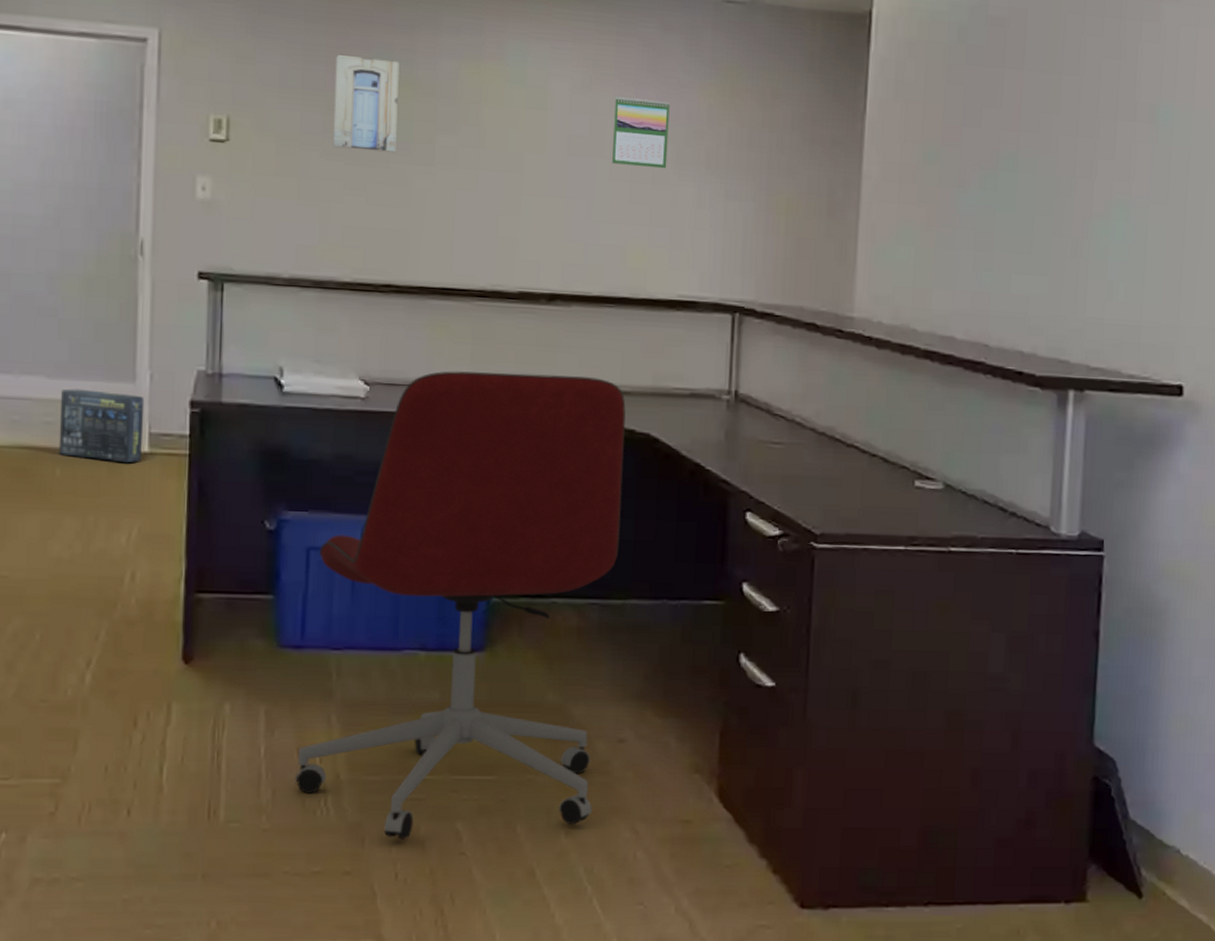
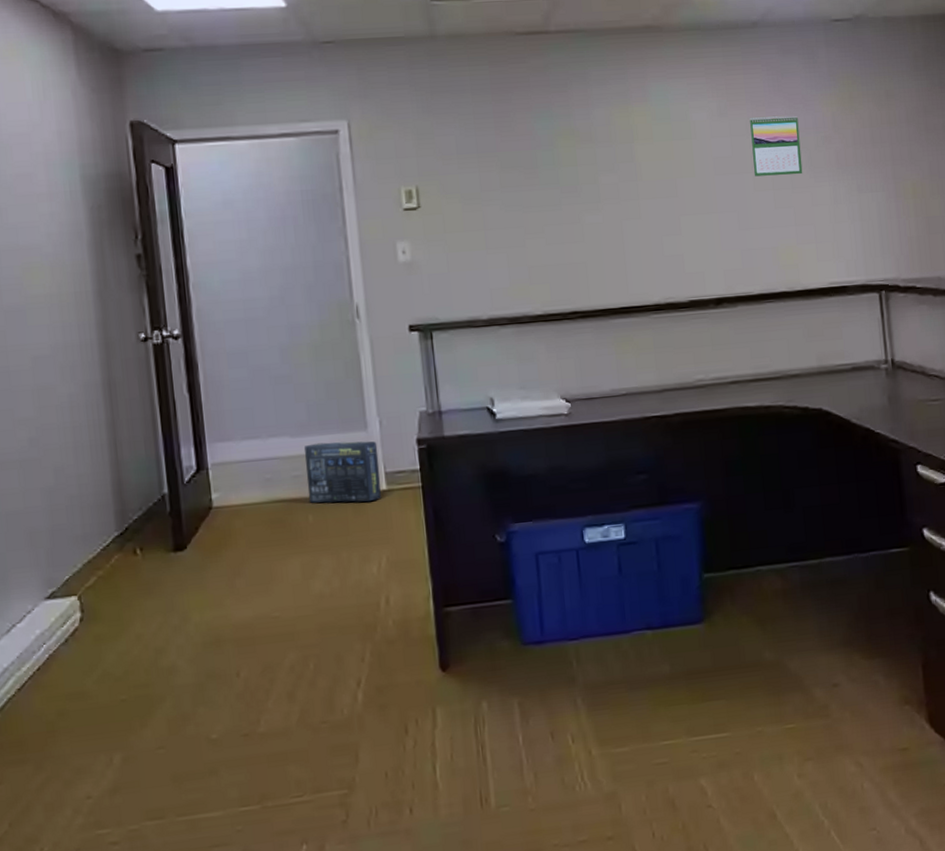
office chair: present [294,371,626,840] -> none [546,366,819,802]
wall art: present [334,55,400,153] -> none [502,117,566,200]

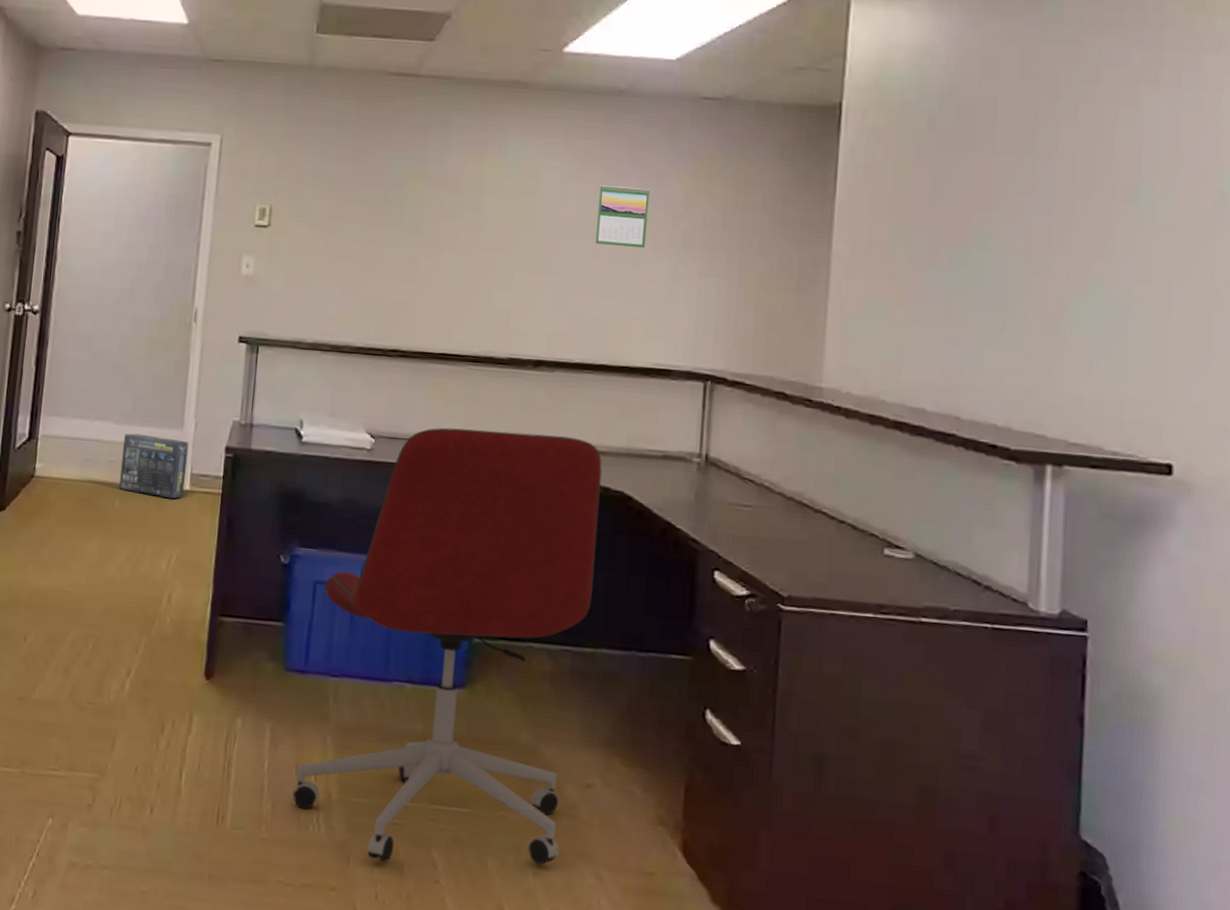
office chair: none [546,366,819,802] -> present [291,427,602,865]

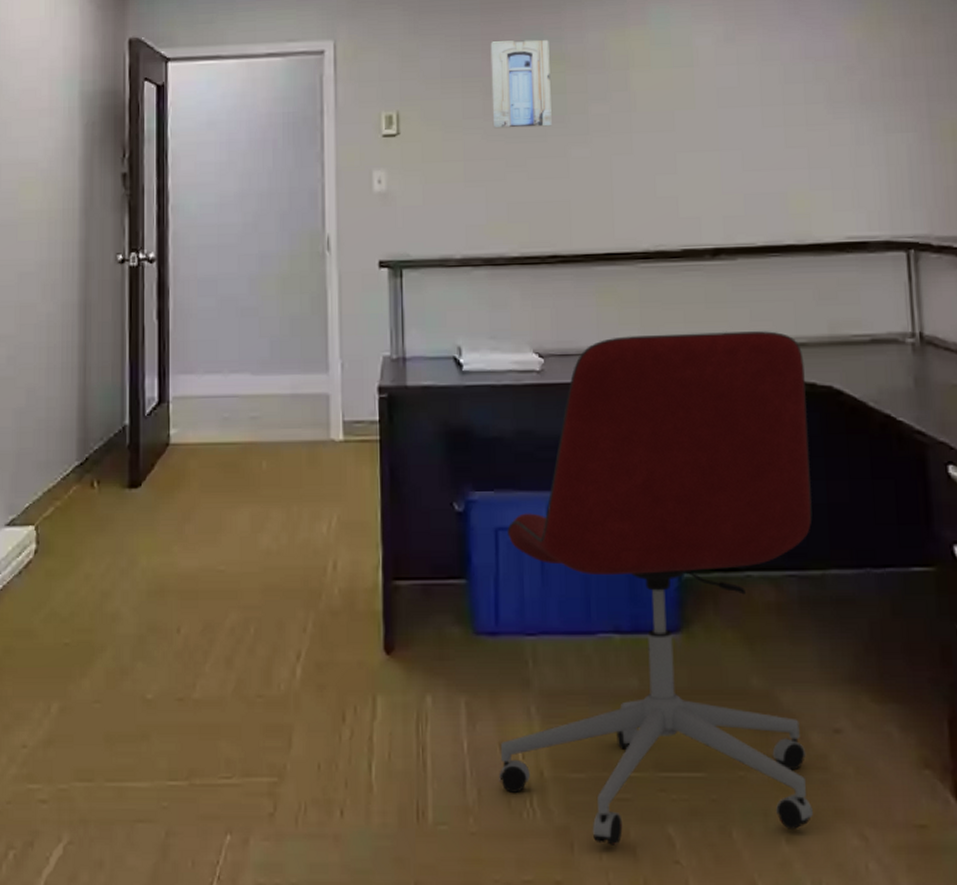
box: present [118,433,189,499] -> none [263,383,338,453]
wall art: none [355,153,414,235] -> present [490,40,552,129]
calendar: present [595,185,650,249] -> none [760,41,820,111]

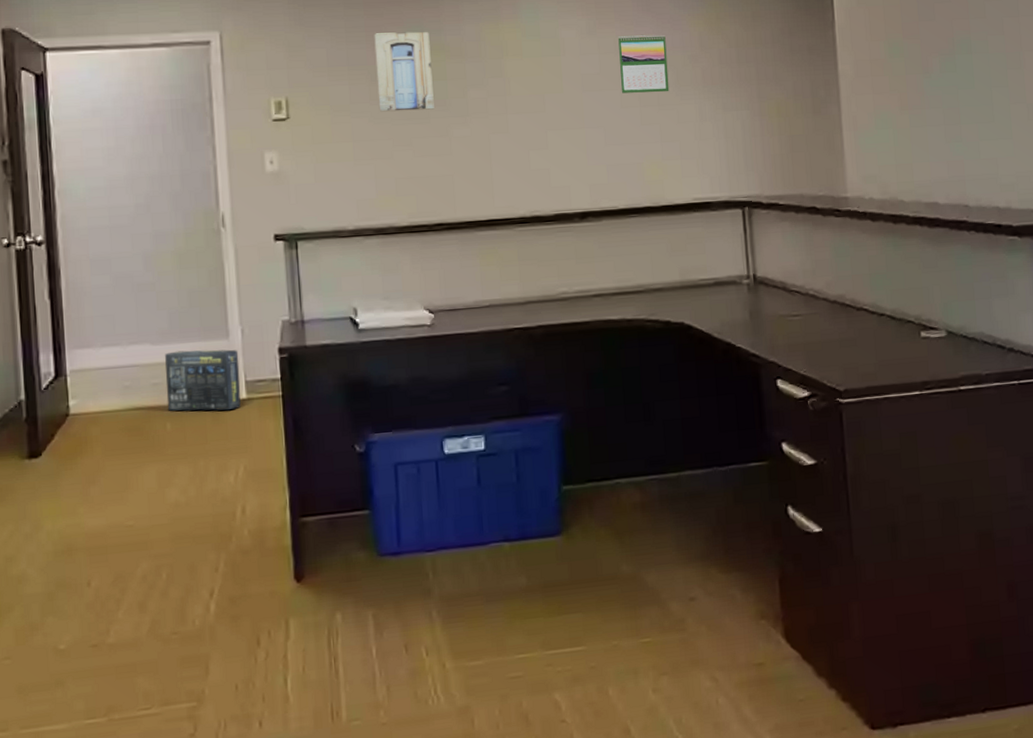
box: none [263,383,338,453] -> present [164,349,241,411]
office chair: present [498,331,813,845] -> none [405,280,674,716]
calendar: none [760,41,820,111] -> present [618,34,670,93]

